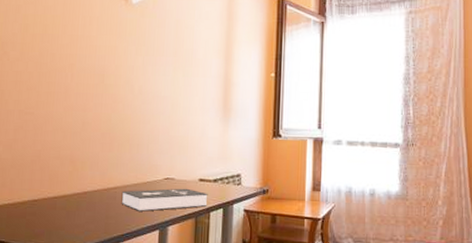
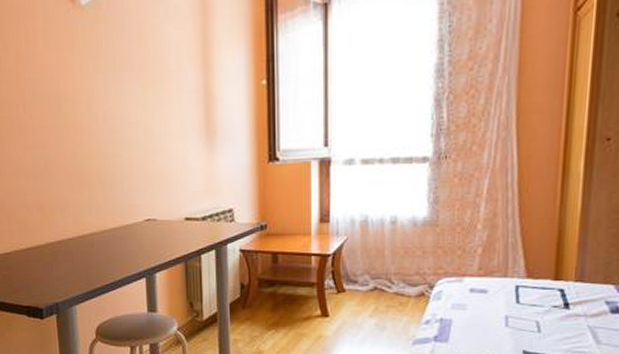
booklet: present [121,188,208,212] -> none [99,229,197,259]

